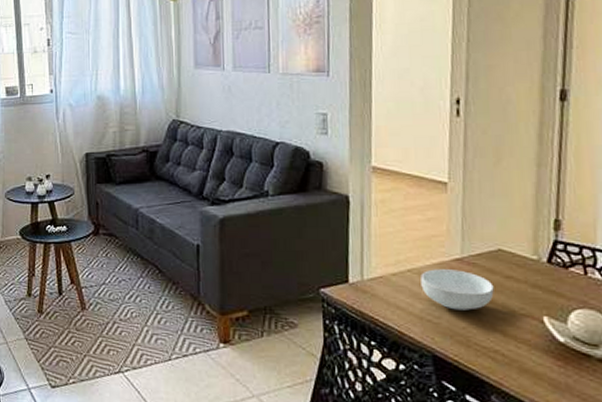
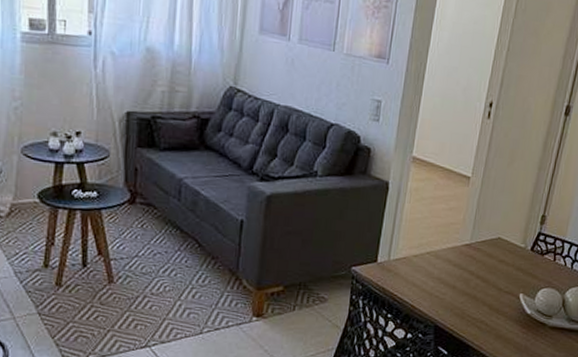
cereal bowl: present [421,269,494,310] -> none [435,252,490,288]

